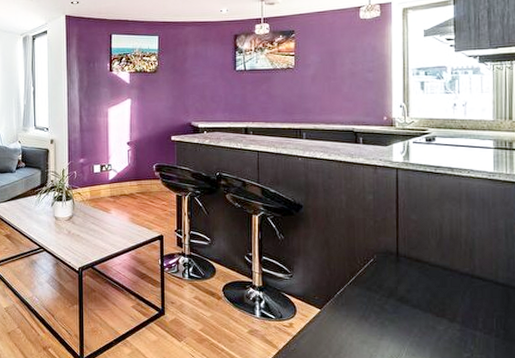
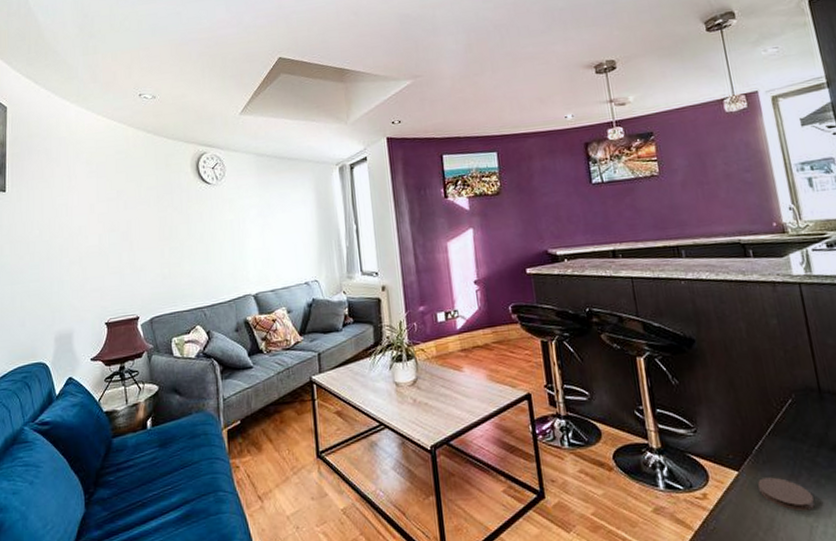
coaster: none [335,316,377,344] -> present [758,477,815,512]

